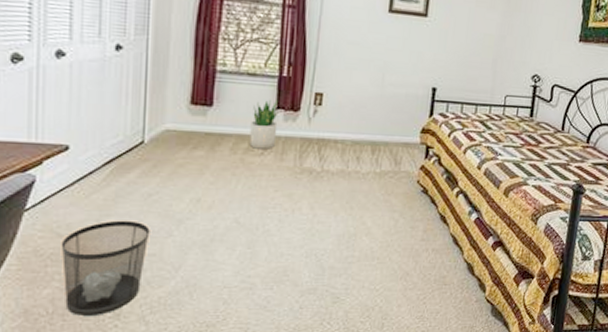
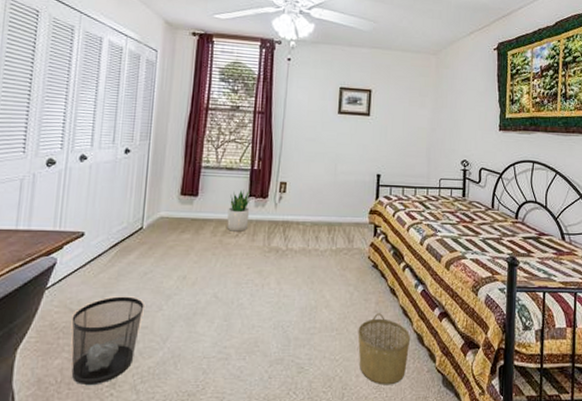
basket: none [401,241,461,315] -> present [357,313,411,385]

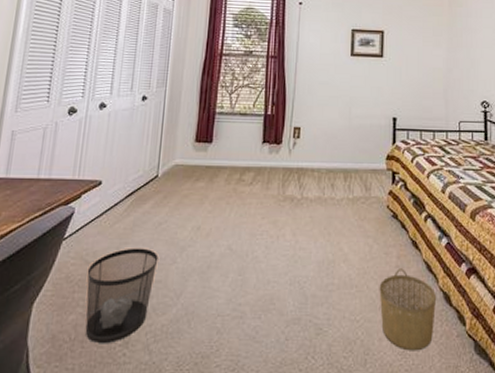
planter: present [227,189,251,232] -> none [241,134,265,179]

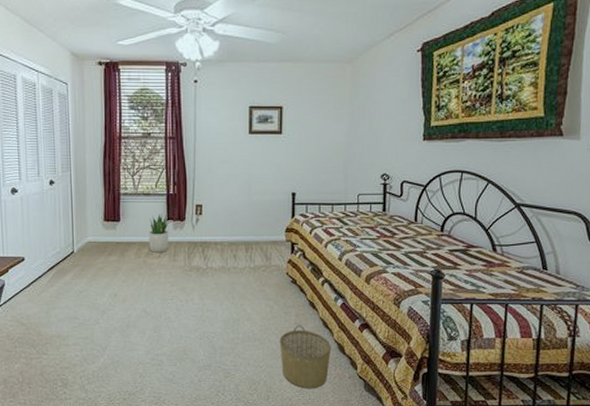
waste bin: present [85,248,159,343] -> none [24,312,83,384]
planter: none [241,134,265,179] -> present [149,212,169,253]

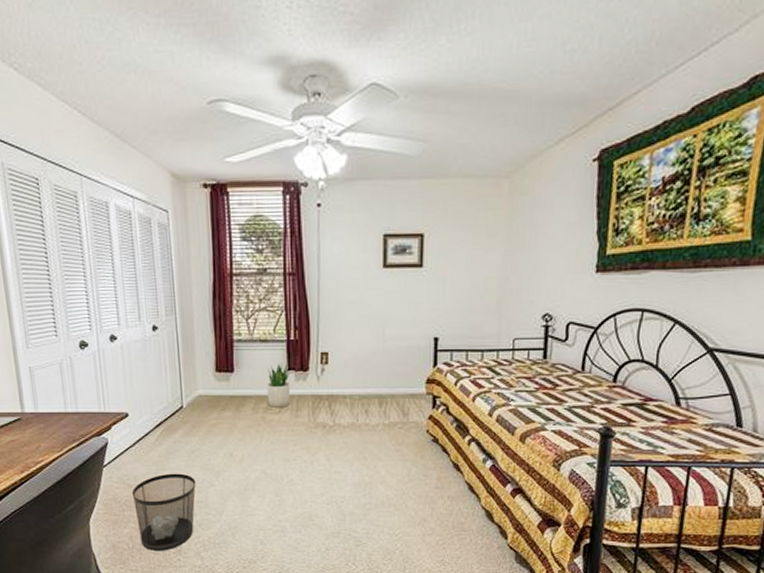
waste bin: none [24,312,83,384] -> present [131,473,196,551]
basket: present [279,325,332,389] -> none [418,489,479,560]

